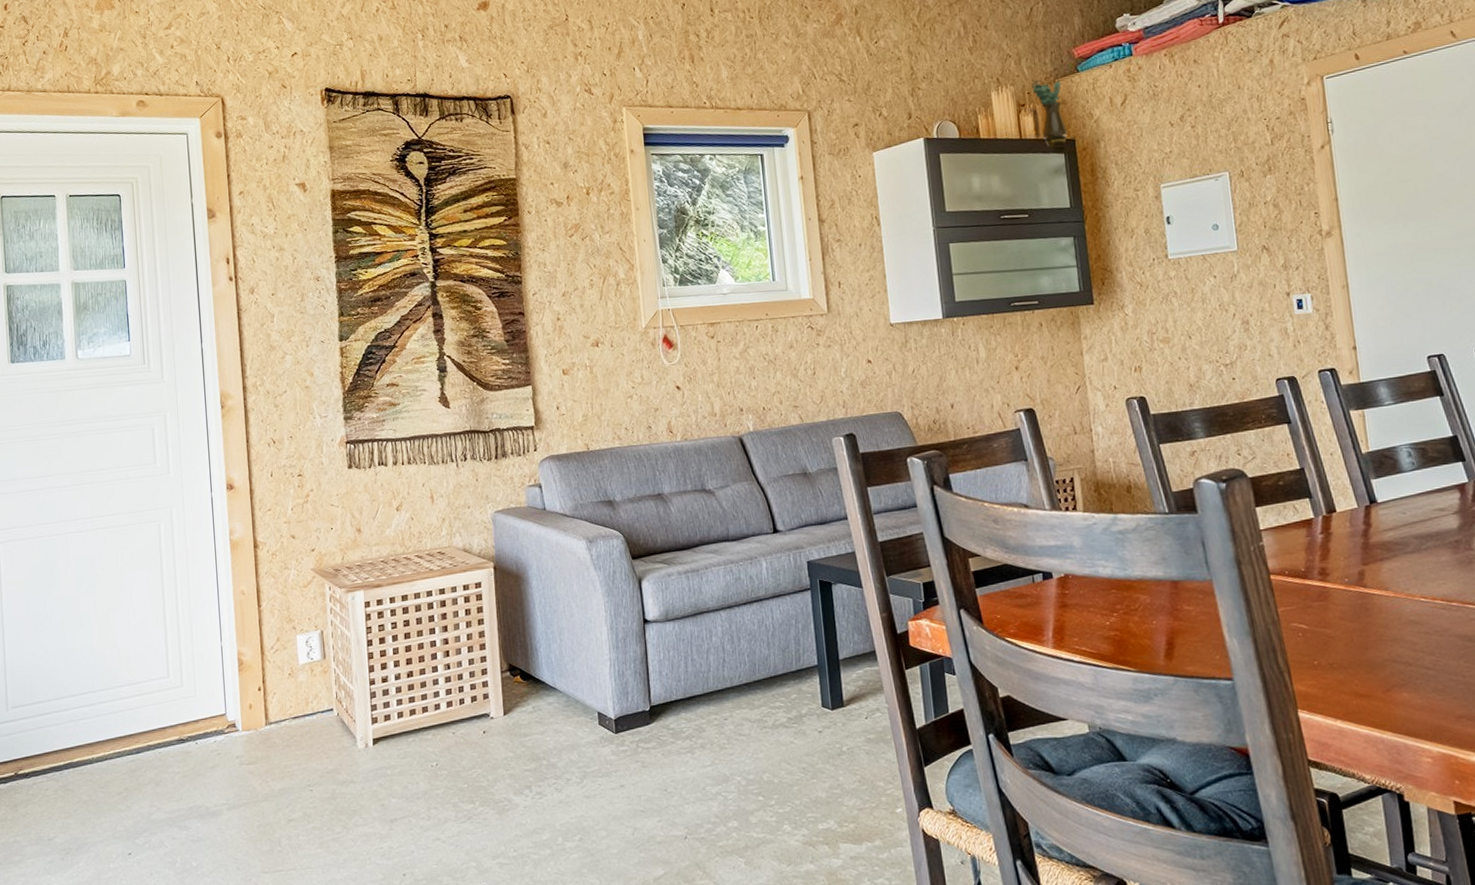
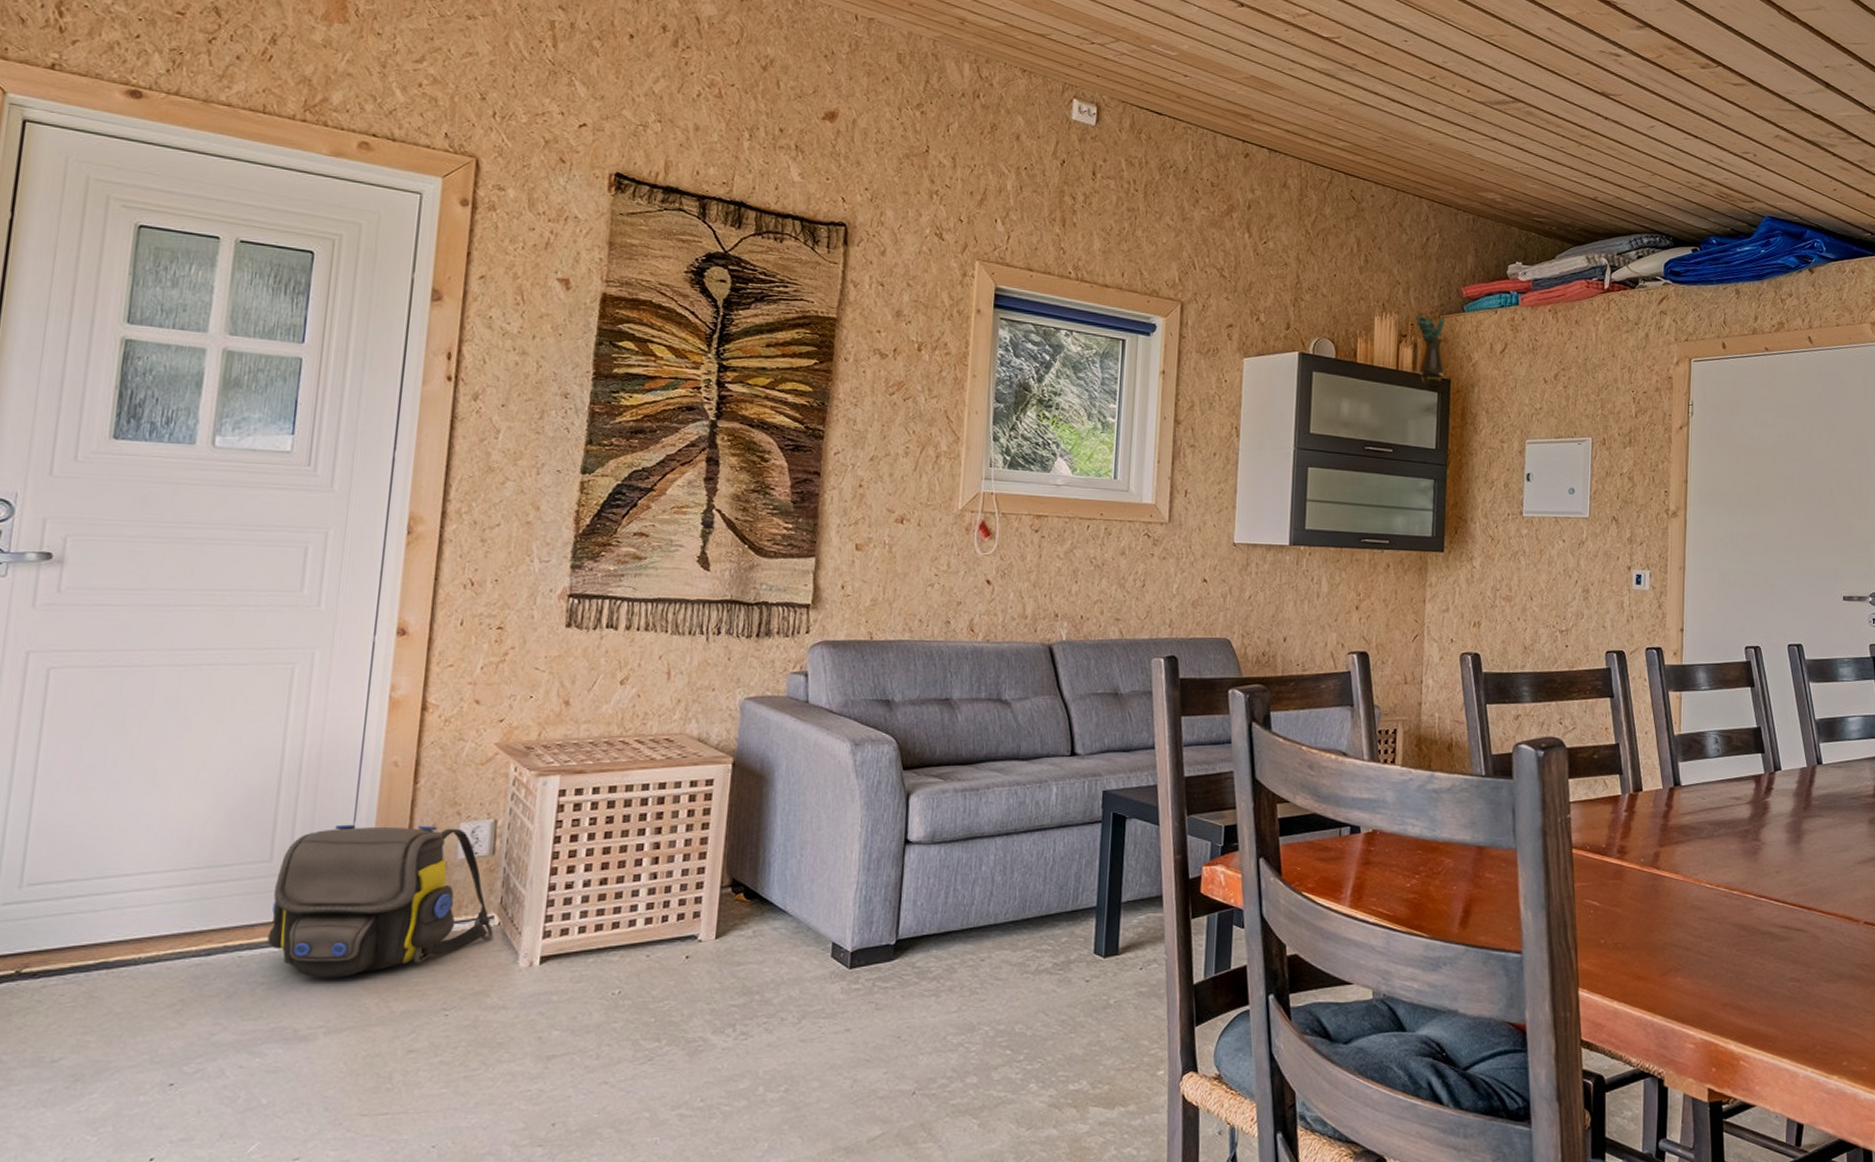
shoulder bag: none [174,639,335,766] -> present [267,824,493,979]

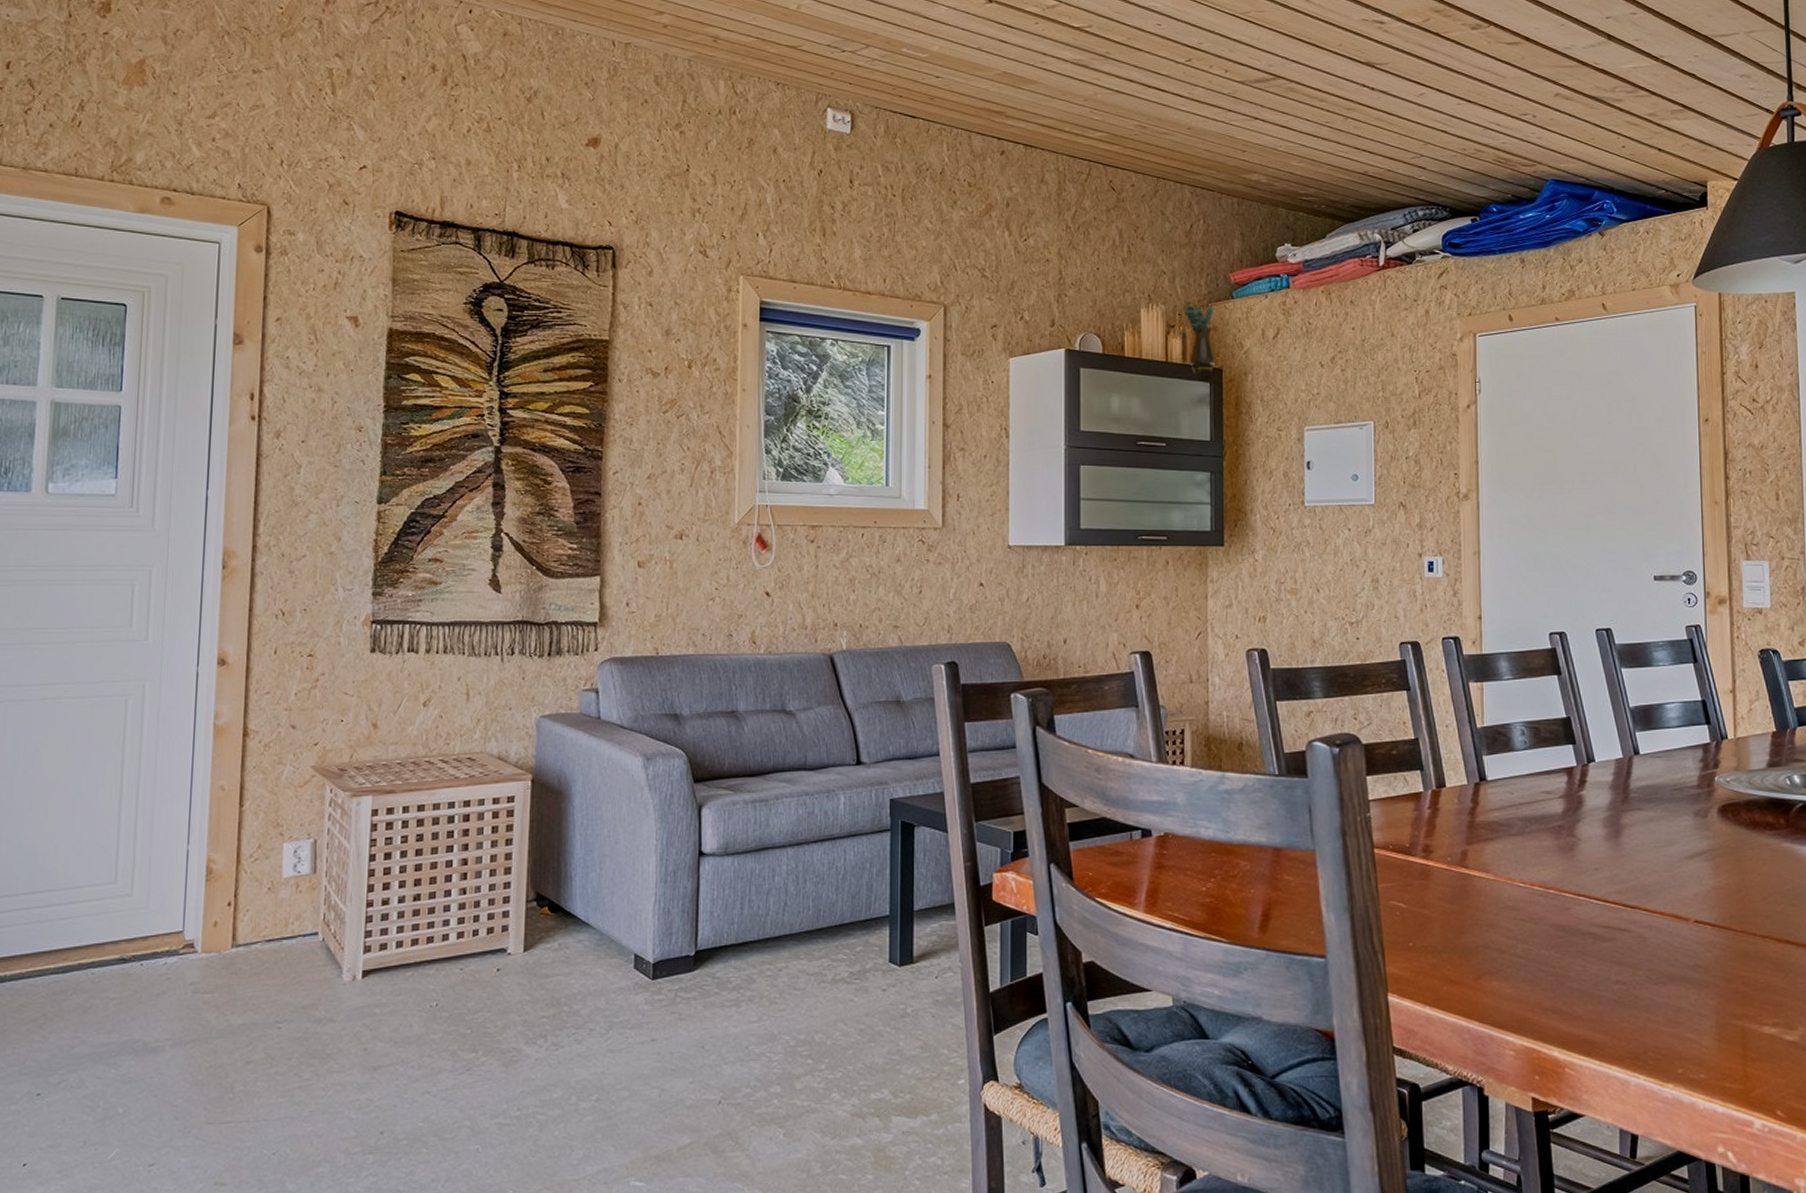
shoulder bag: present [267,824,493,979] -> none [116,846,318,994]

